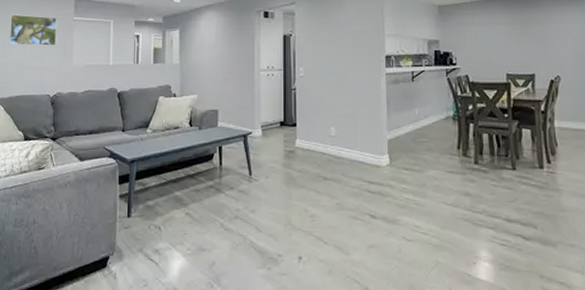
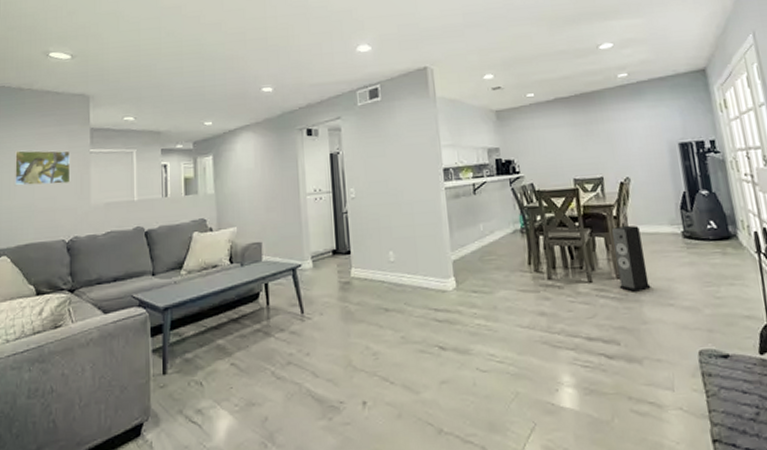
speaker: none [539,120,571,182] -> present [612,225,651,292]

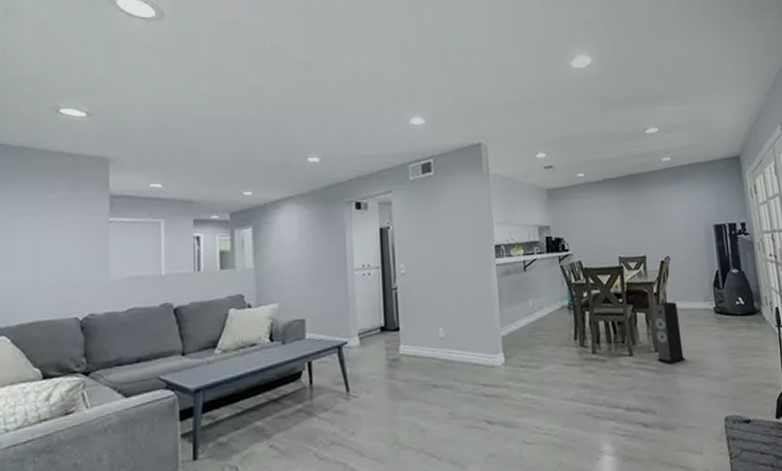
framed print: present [15,150,71,186] -> none [16,217,86,258]

